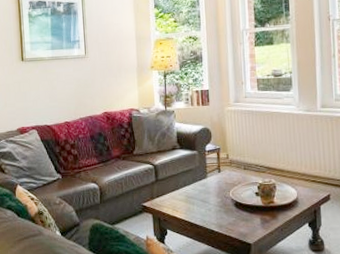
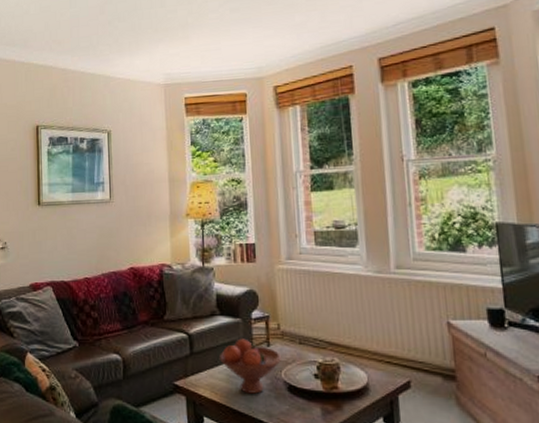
fruit bowl: none [179,167,230,210] -> present [218,338,282,394]

